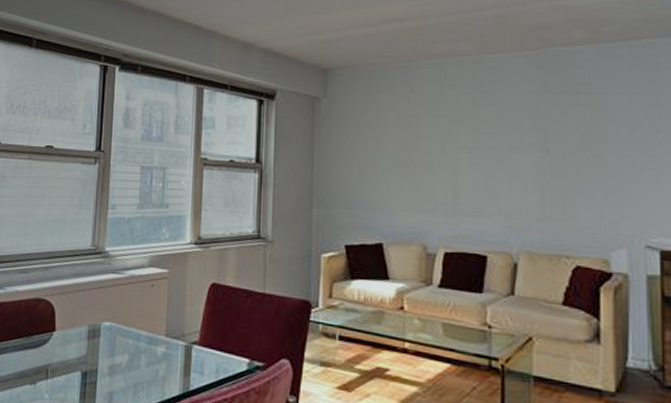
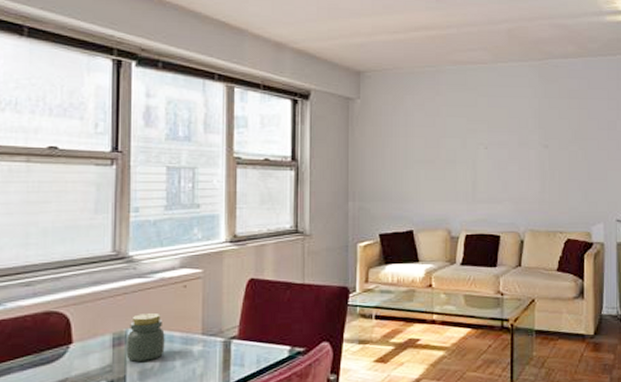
jar: none [99,309,133,357] -> present [126,313,165,362]

